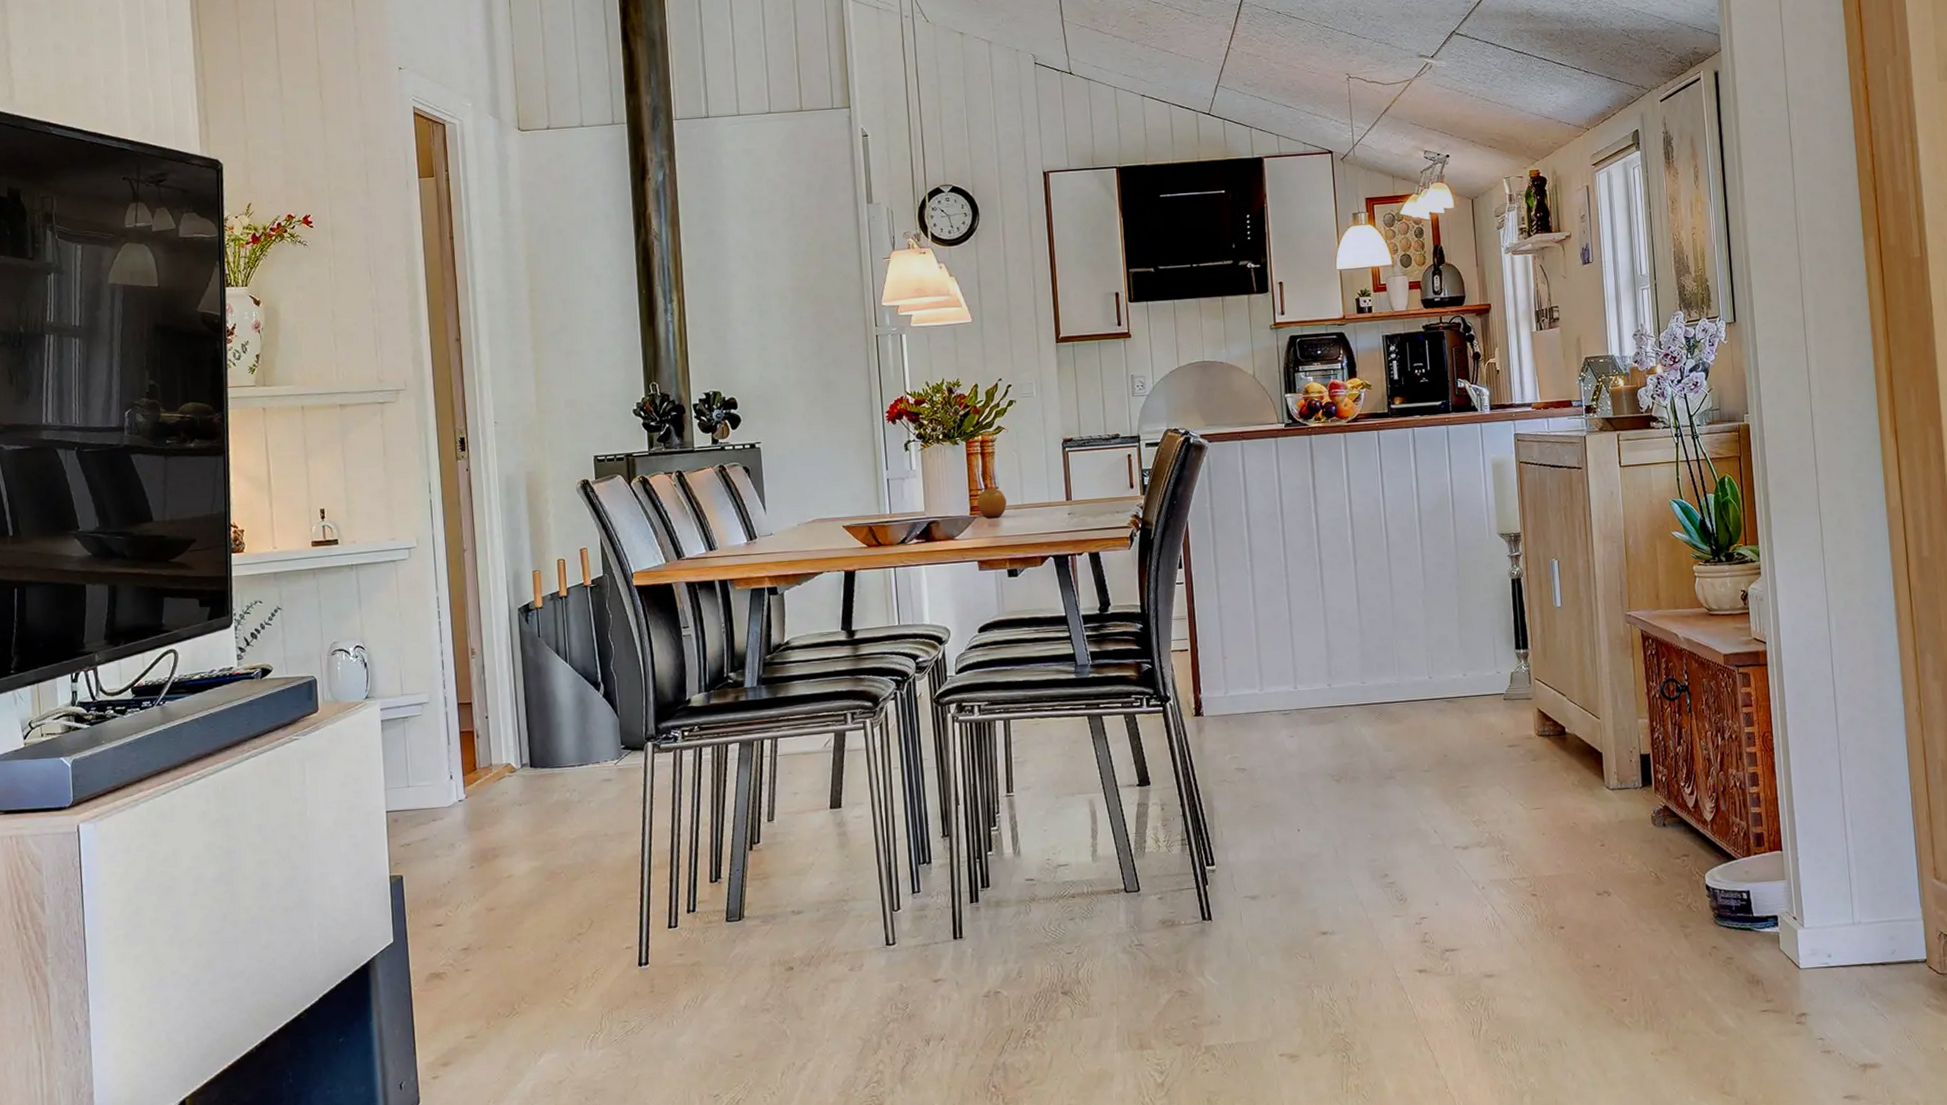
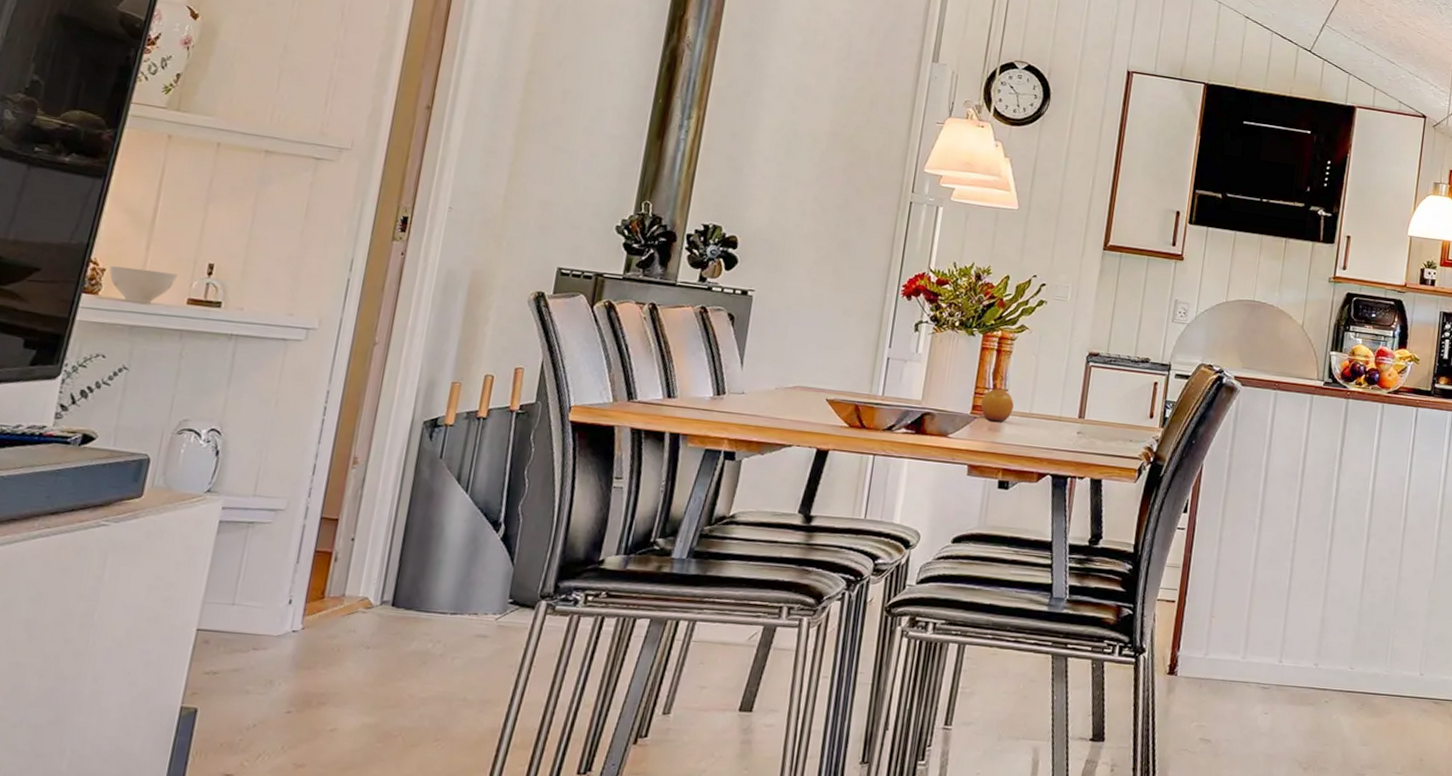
bowl: none [246,523,299,553] -> present [109,265,178,304]

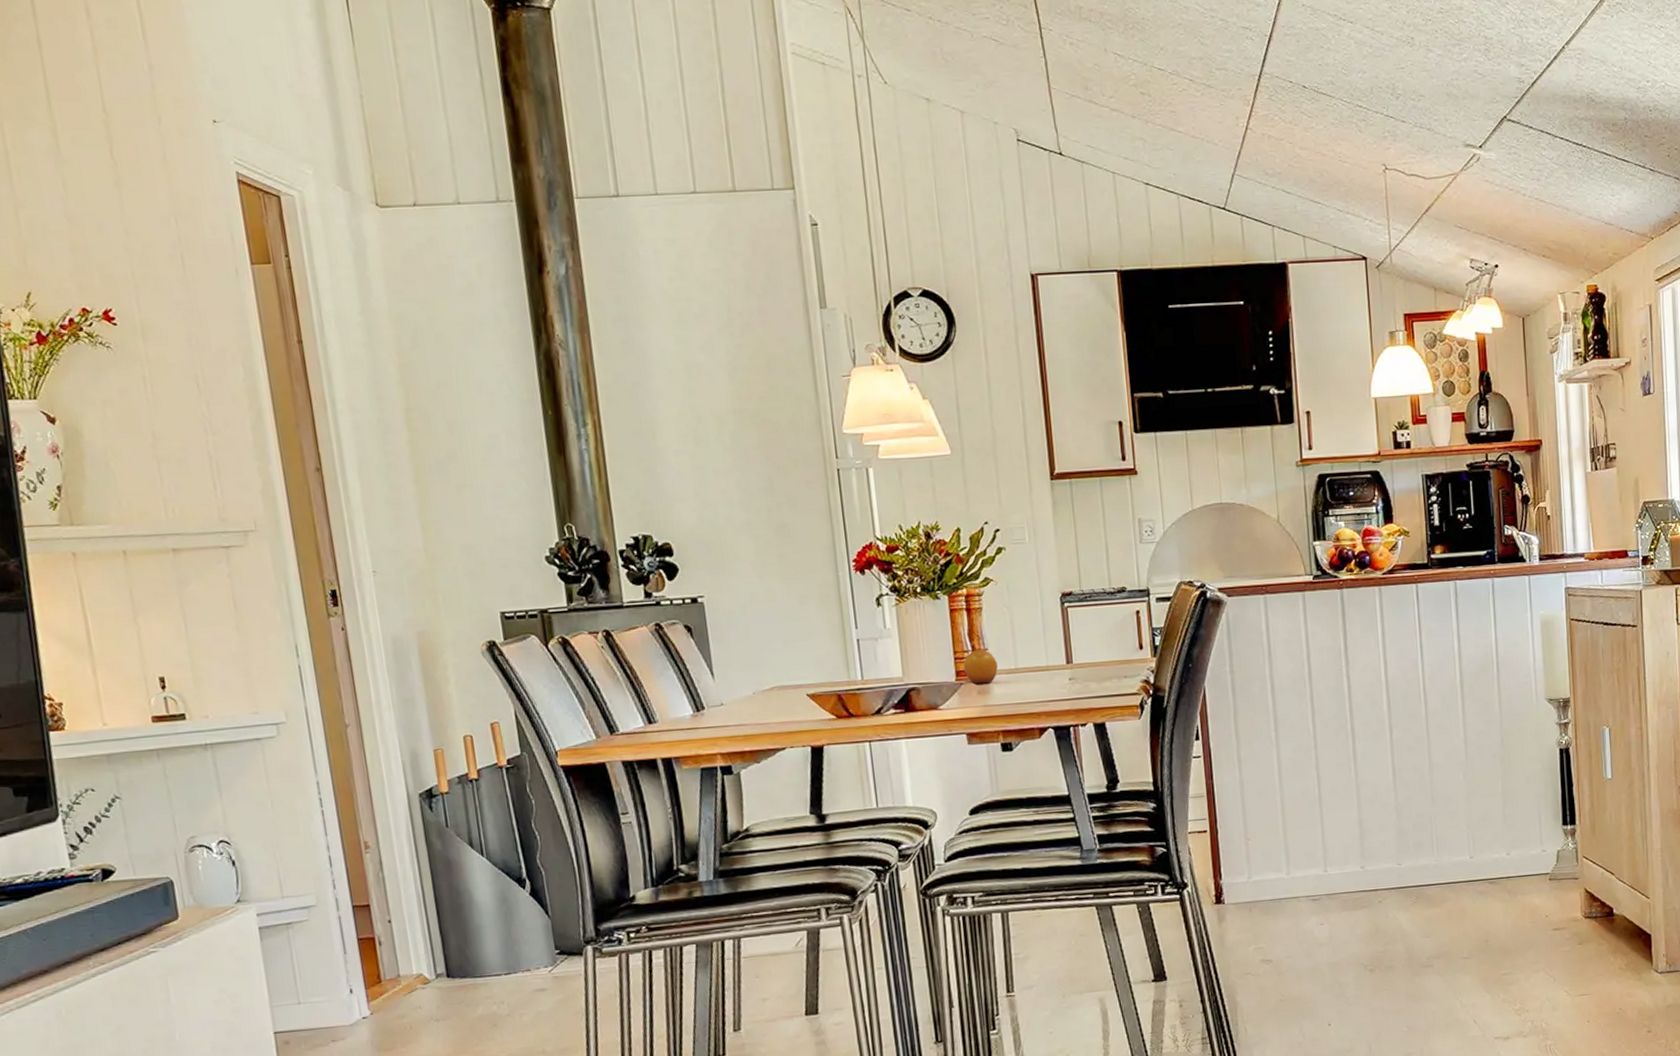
bowl: present [109,265,178,304] -> none [65,694,134,731]

